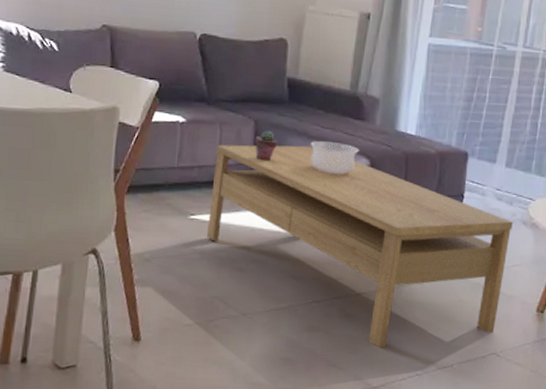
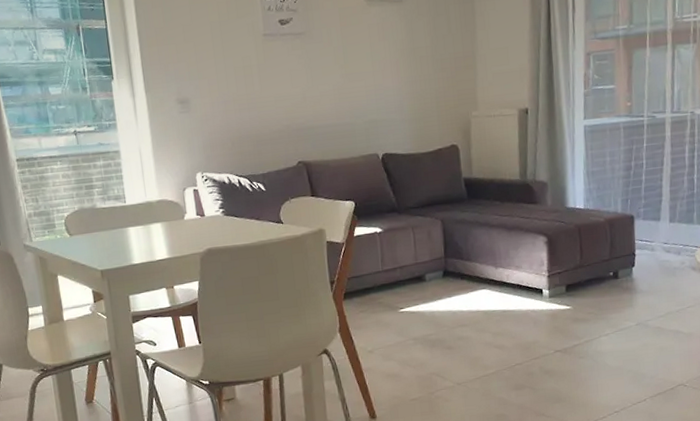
coffee table: present [206,144,513,348] -> none [412,233,683,395]
potted succulent: present [255,130,278,162] -> none [444,226,465,254]
decorative bowl: present [310,141,360,175] -> none [492,226,537,255]

